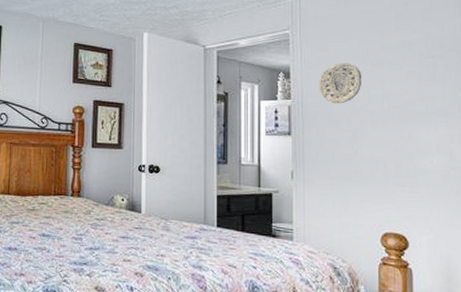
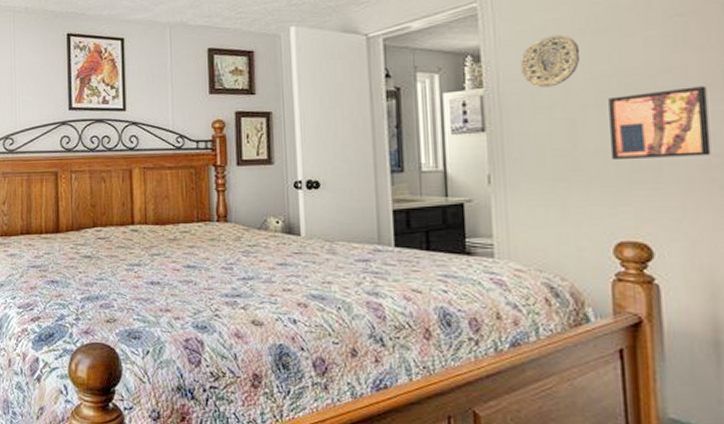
wall art: none [381,113,450,168] -> present [608,86,711,159]

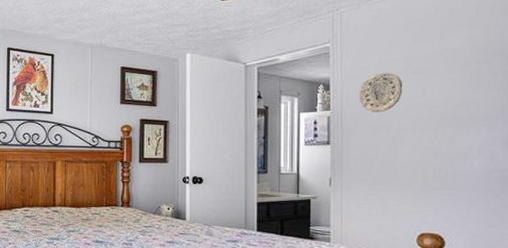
wall art: present [608,86,711,159] -> none [419,118,491,171]

